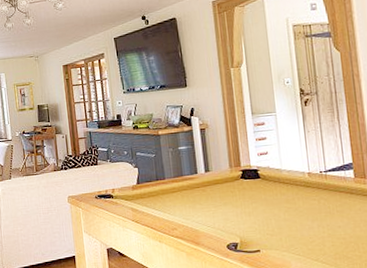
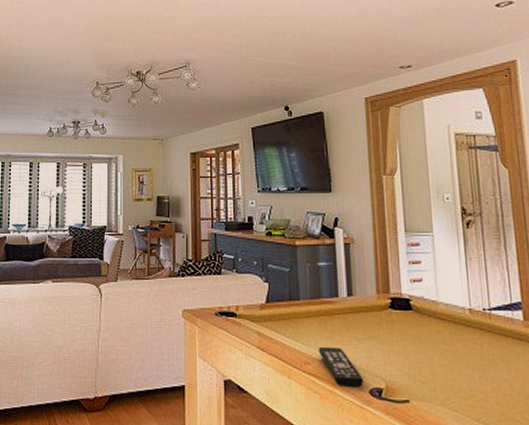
remote control: none [182,214,222,246] -> present [318,346,364,389]

